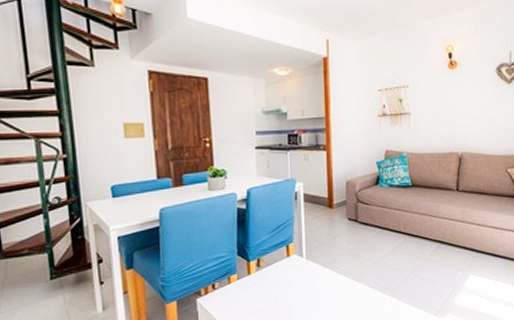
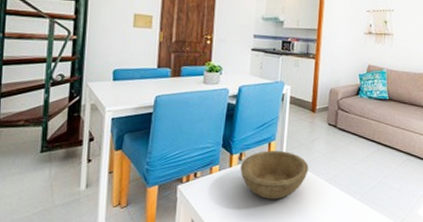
bowl: none [259,252,333,304] -> present [240,150,309,199]

